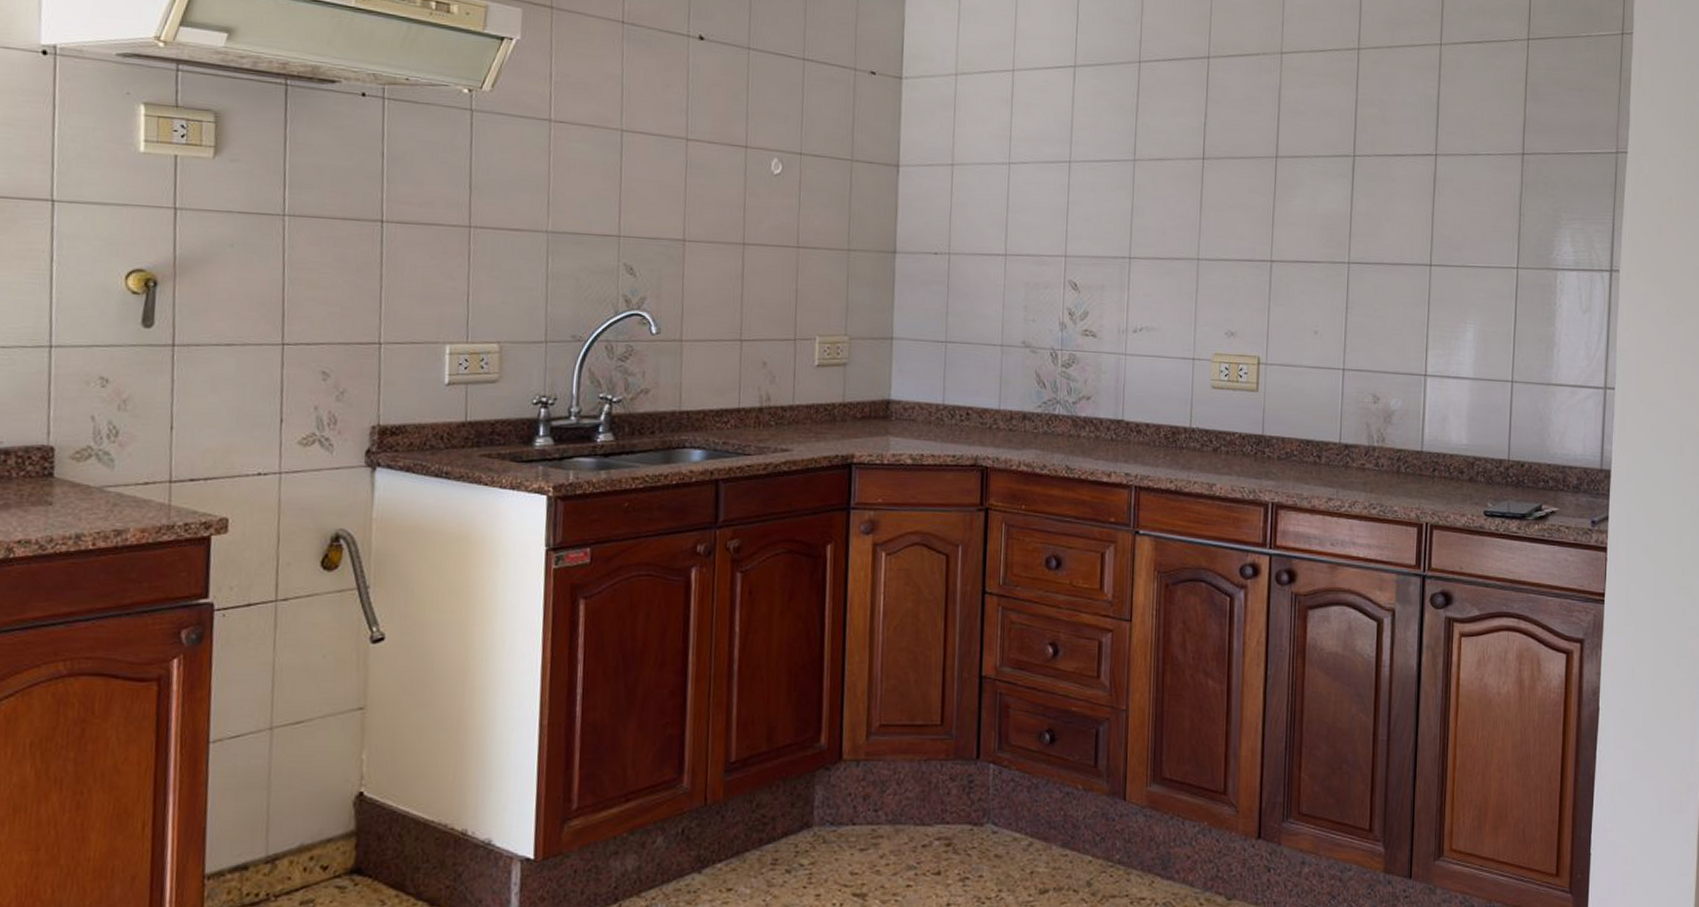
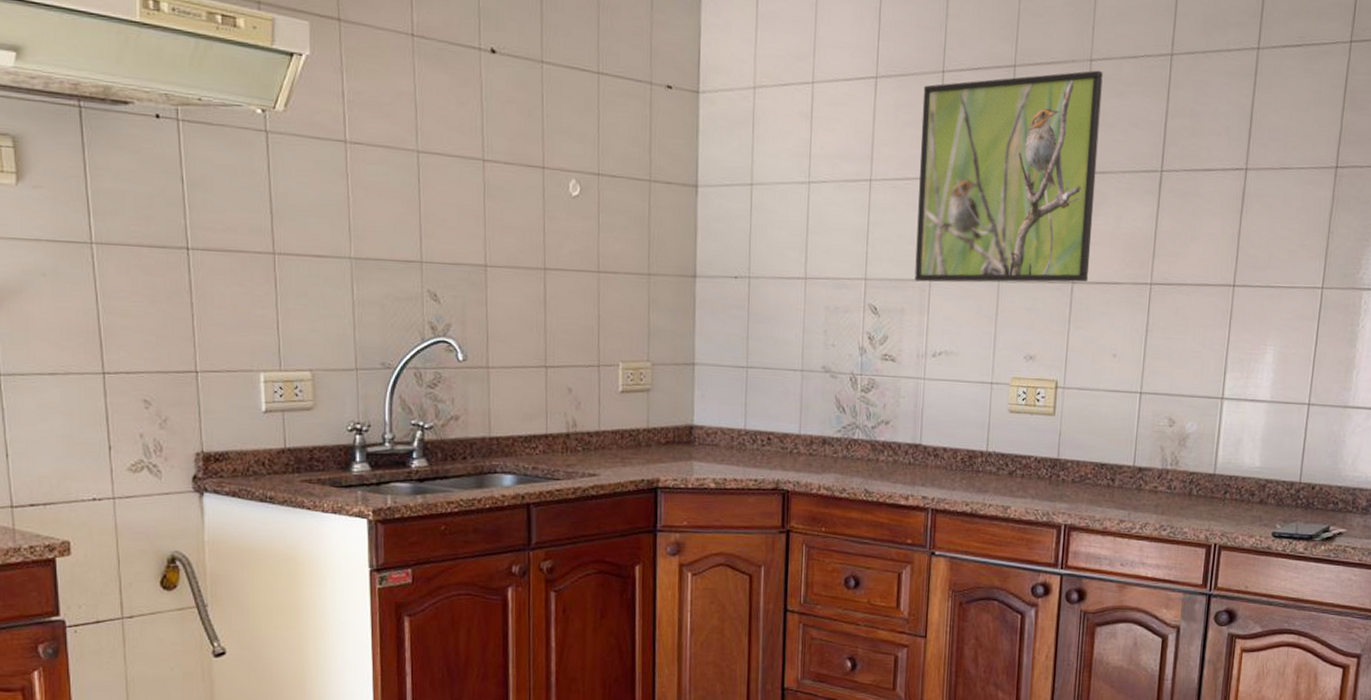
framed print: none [1114,62,1293,261] -> present [914,70,1103,283]

